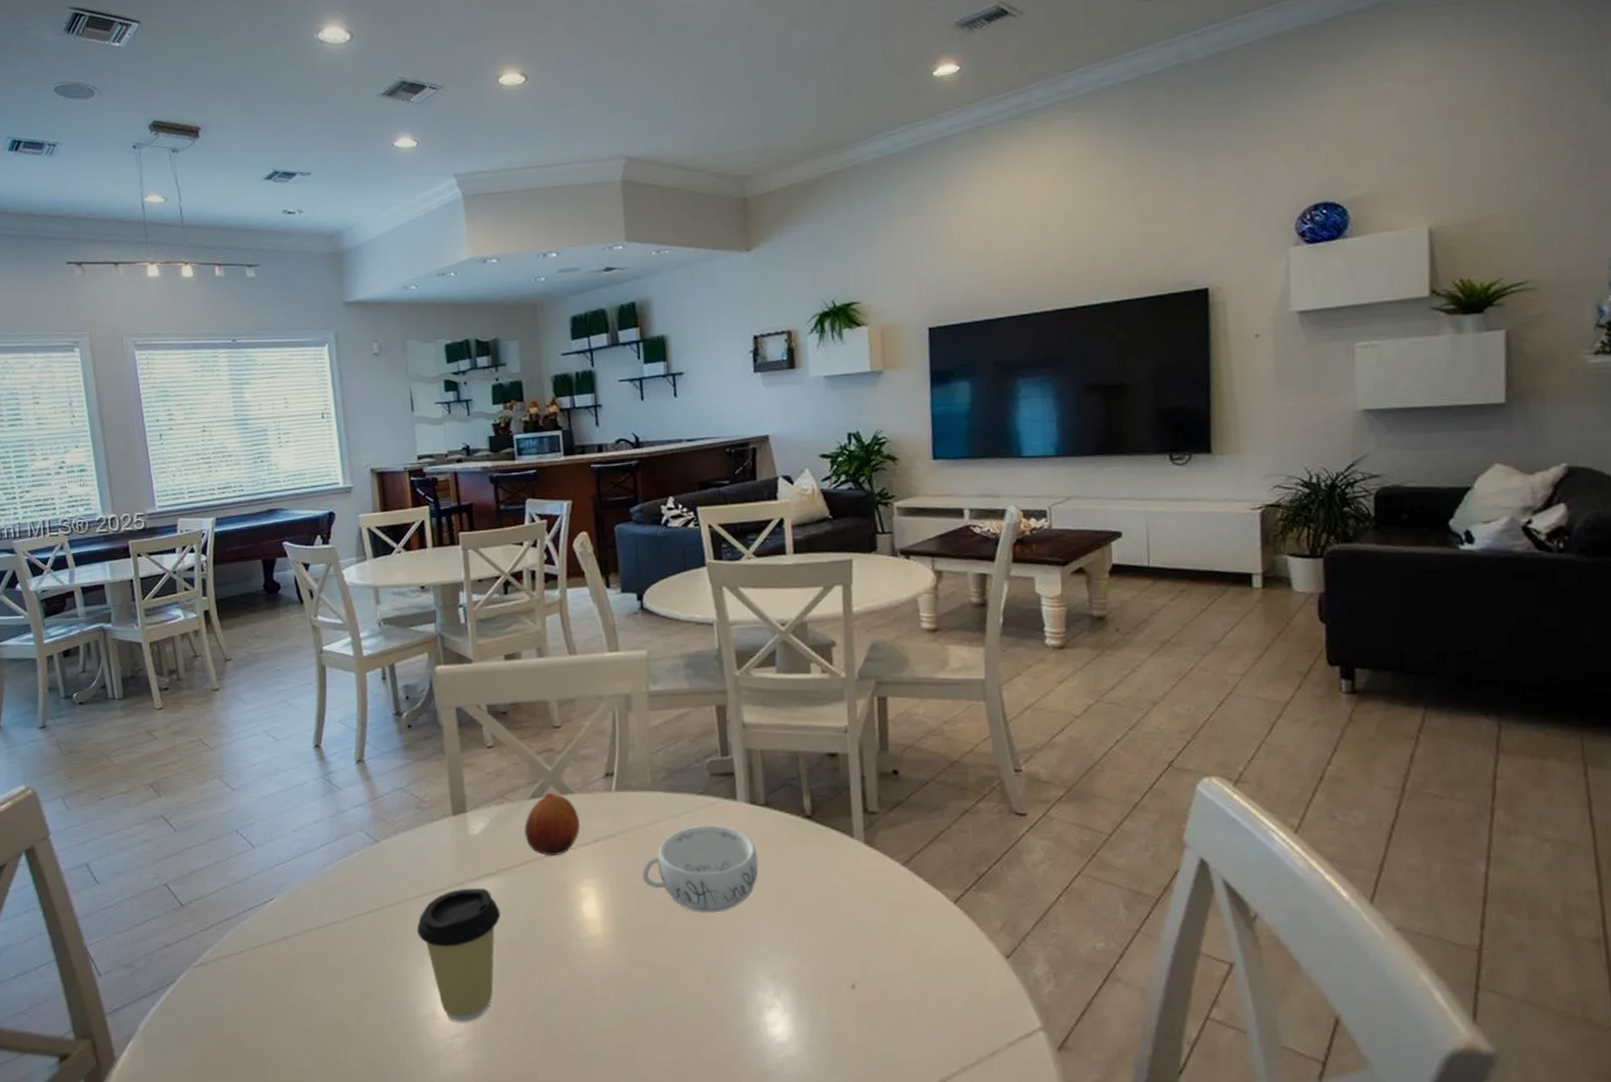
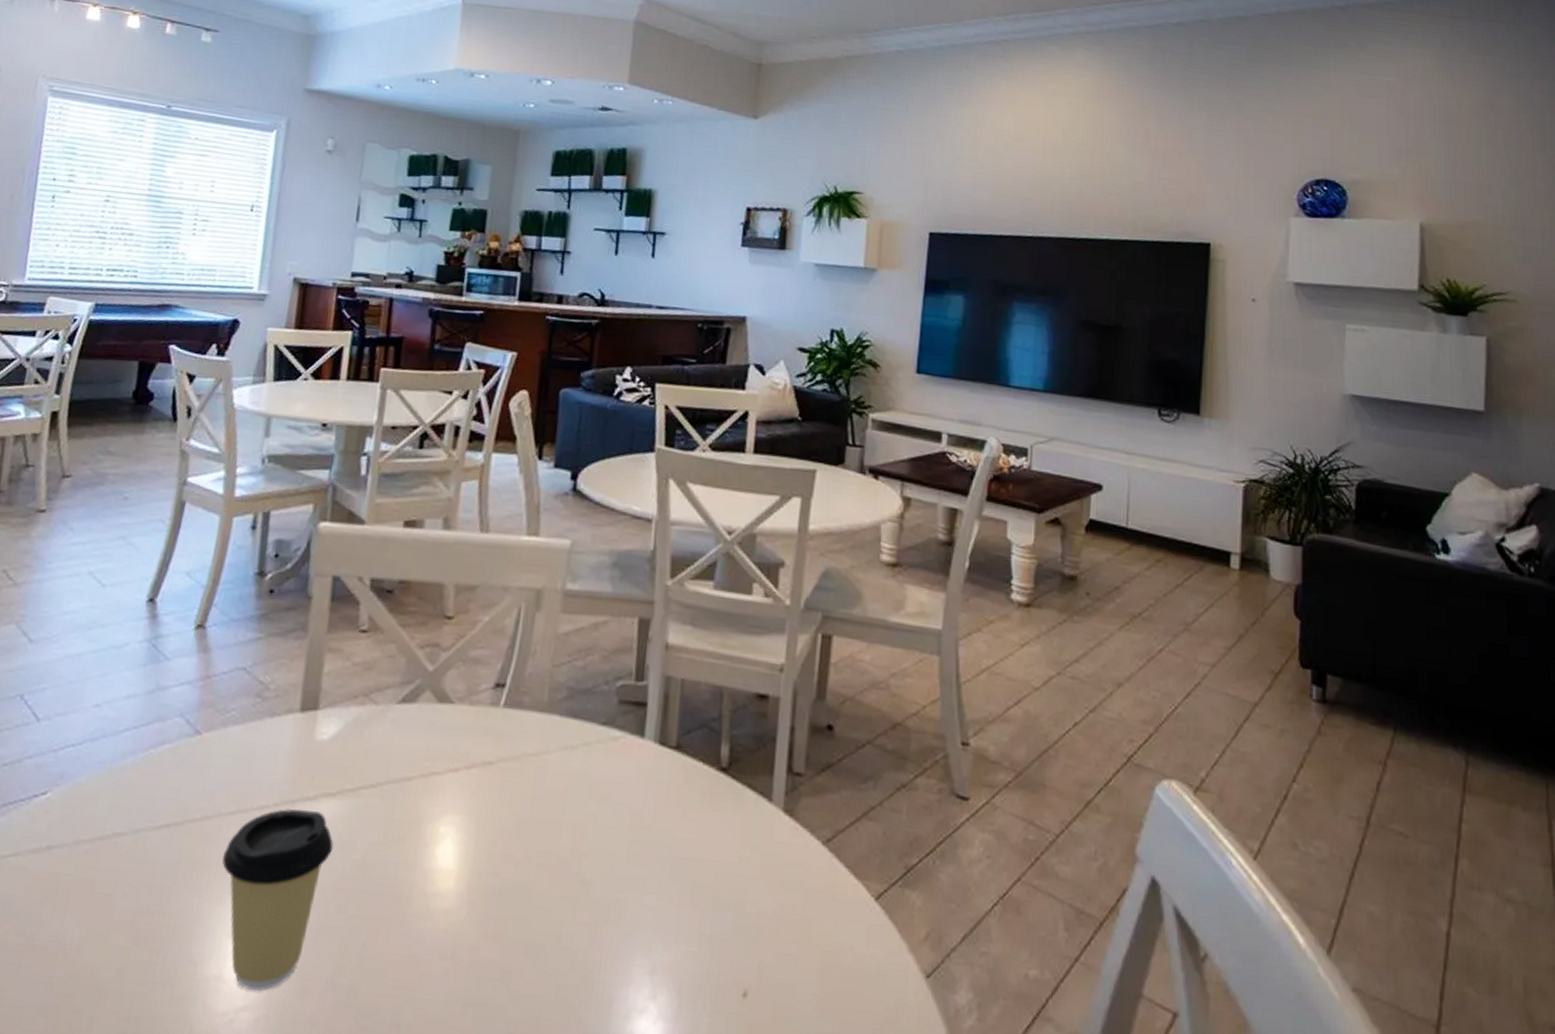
fruit: present [523,793,581,857] -> none [383,699,455,781]
decorative bowl: present [642,825,759,913] -> none [516,764,658,879]

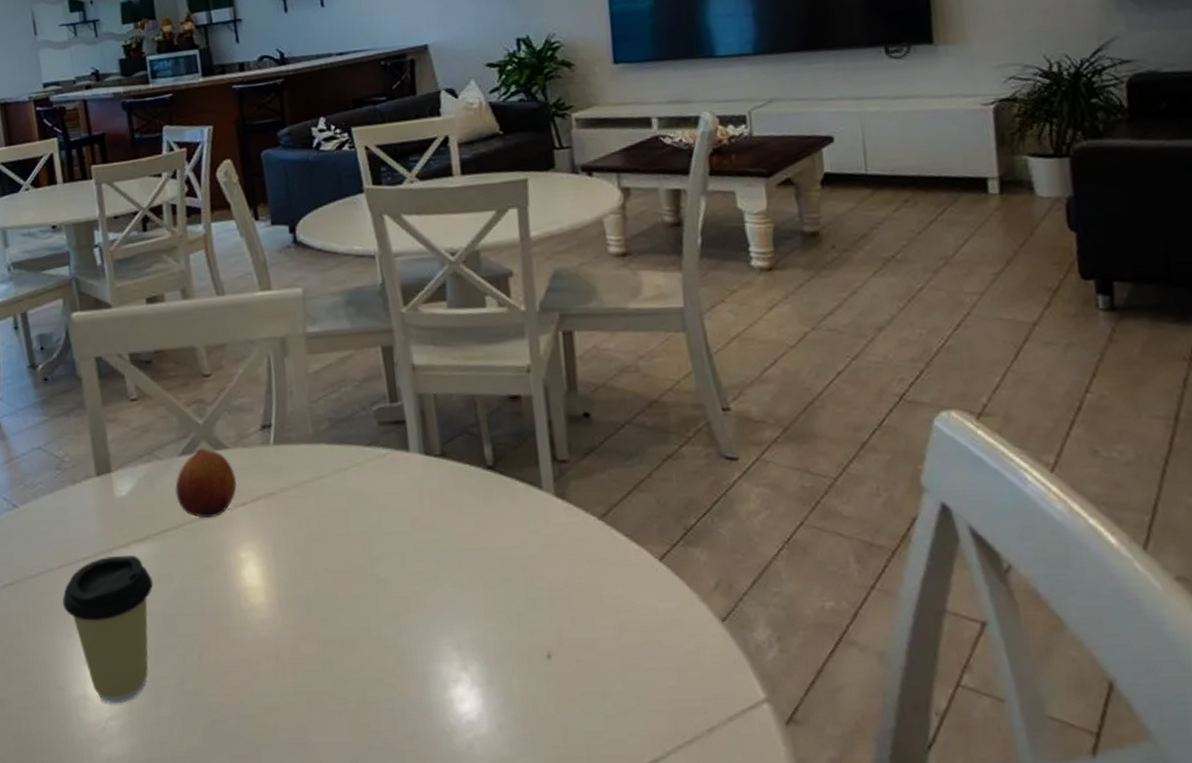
fruit: none [383,699,455,781] -> present [174,449,237,519]

